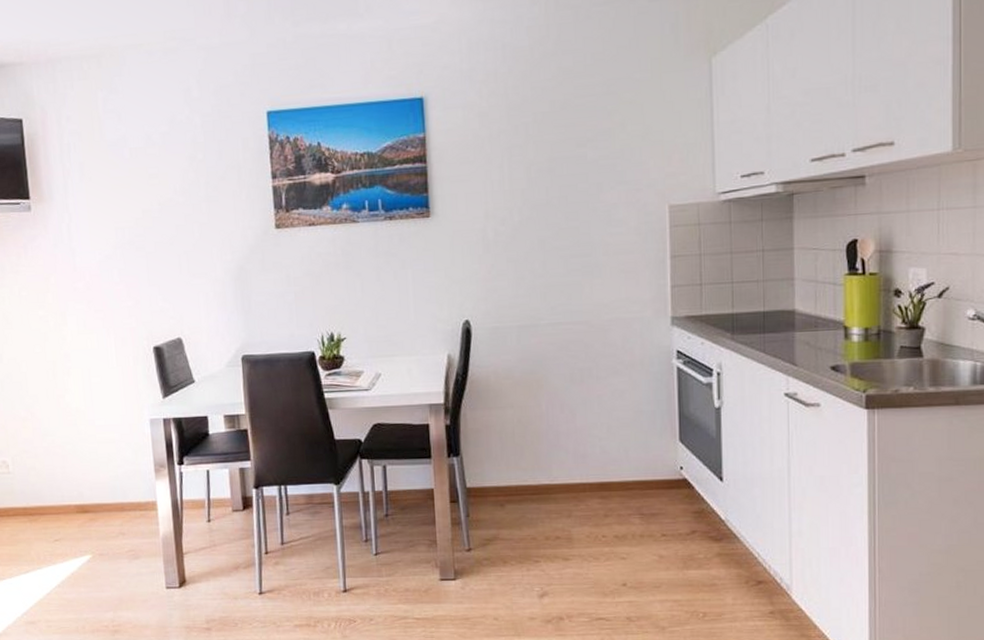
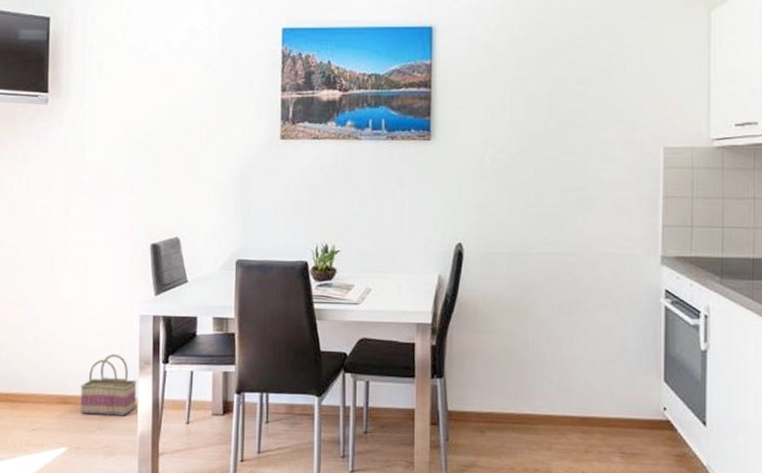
basket: none [97,459,156,521] -> present [80,353,137,416]

